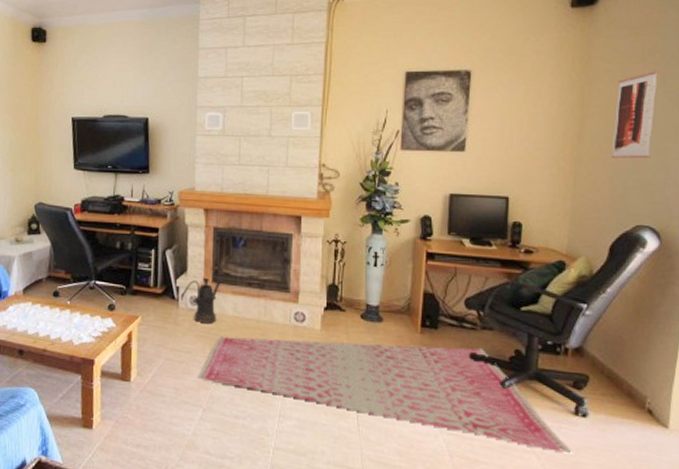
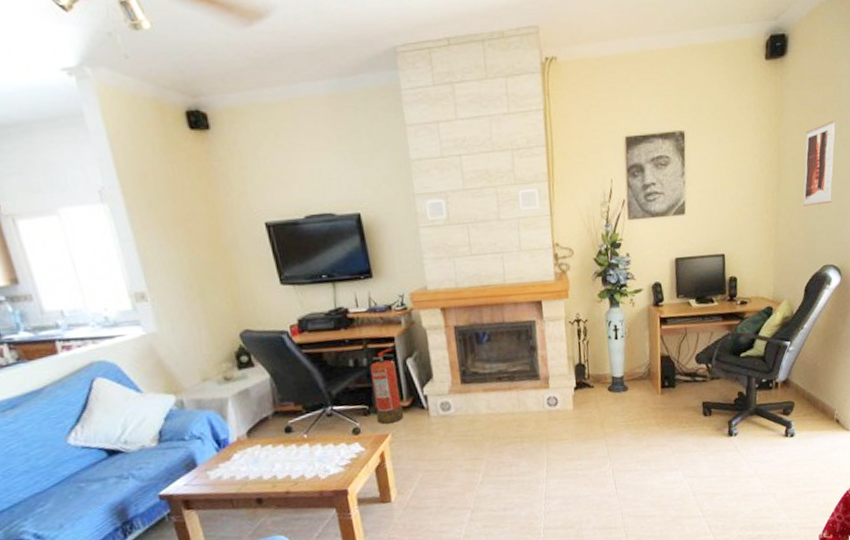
fire extinguisher: none [131,238,156,307] -> present [369,348,404,424]
watering can: present [180,277,221,324] -> none [429,378,471,428]
rug: present [197,336,572,453] -> none [460,396,785,483]

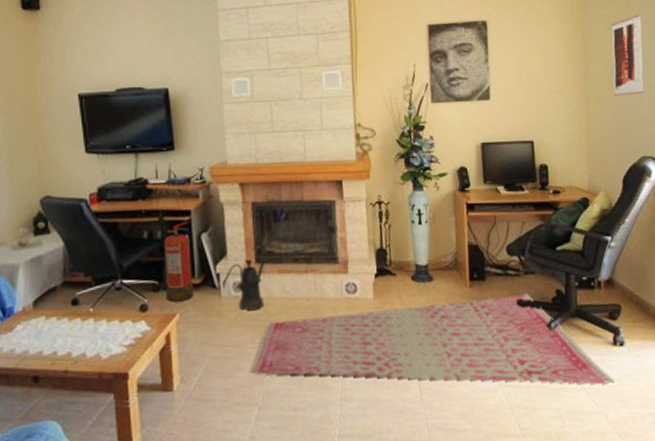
watering can: none [429,378,471,428] -> present [221,257,265,311]
rug: none [460,396,785,483] -> present [249,292,616,385]

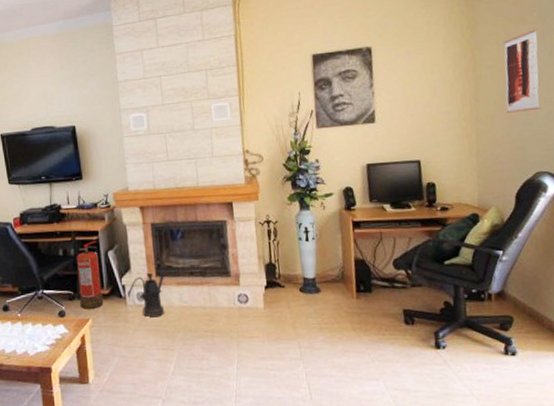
rug: present [249,292,616,385] -> none [153,304,507,391]

